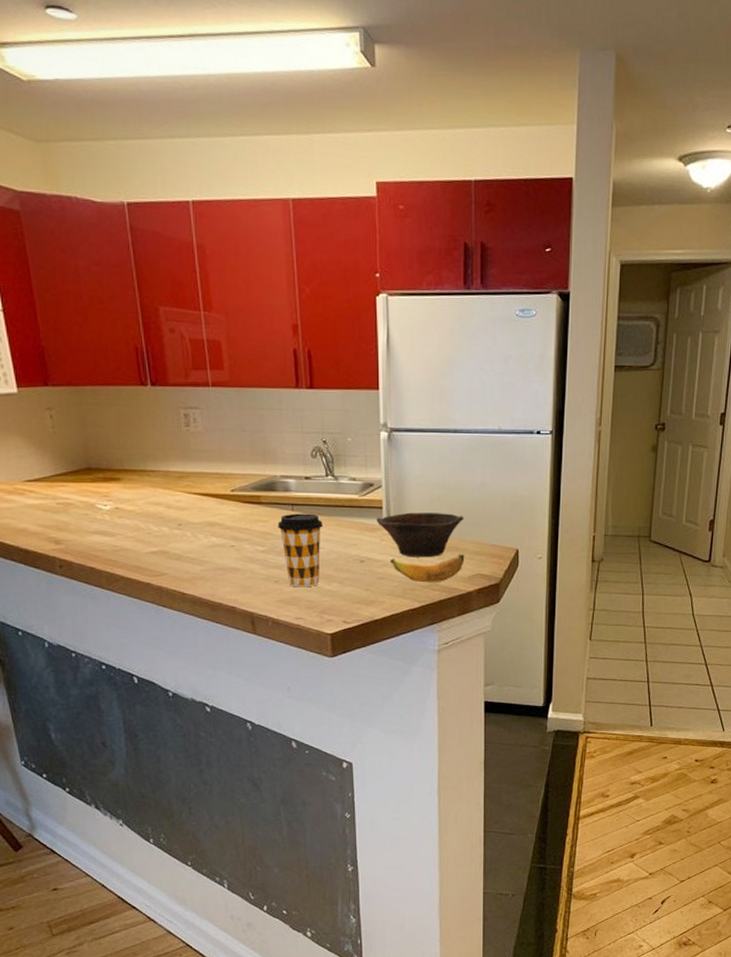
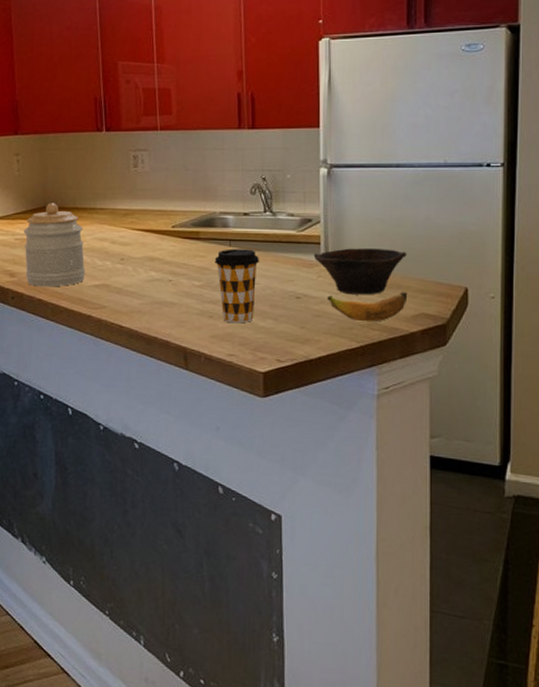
jar: none [66,464,141,555] -> present [23,203,86,287]

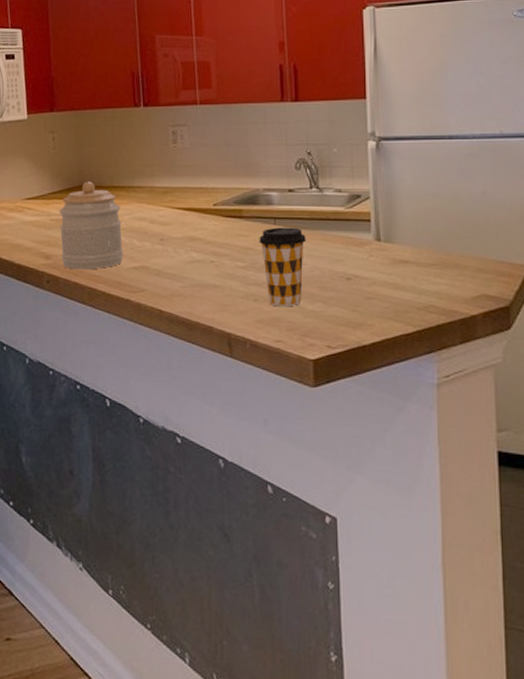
bowl: present [313,248,407,295] -> none [363,225,464,276]
banana: present [327,292,408,322] -> none [380,272,466,305]

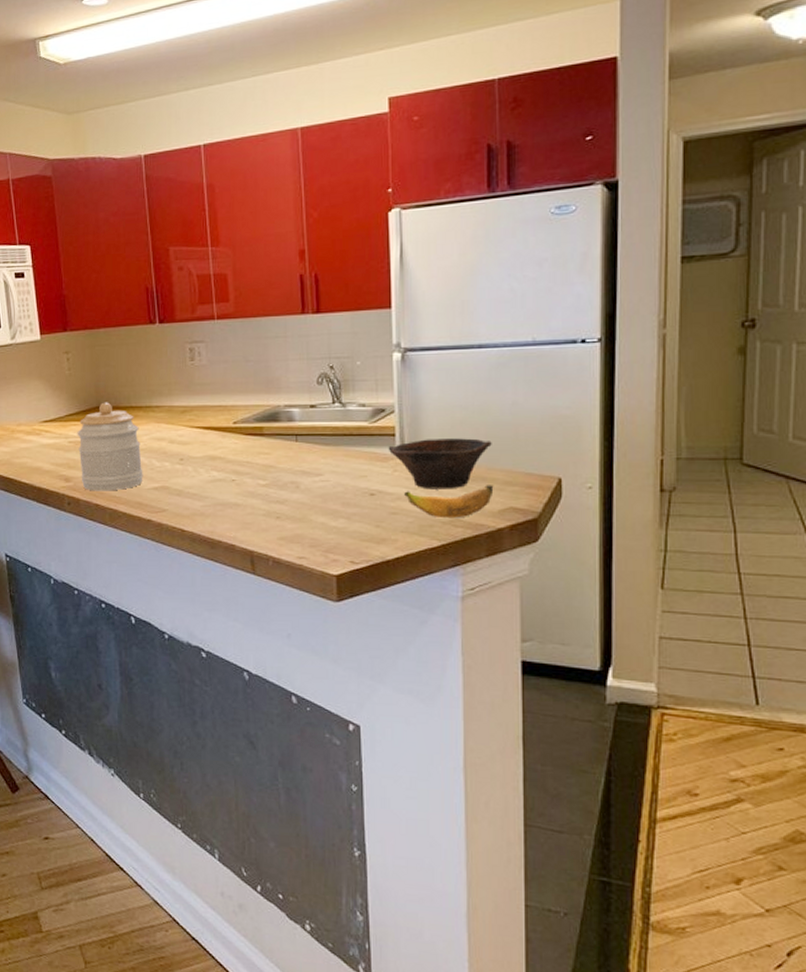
coffee cup: present [259,227,307,307] -> none [280,444,330,524]
bowl: none [363,225,464,276] -> present [388,438,492,490]
banana: none [380,272,466,305] -> present [404,485,494,519]

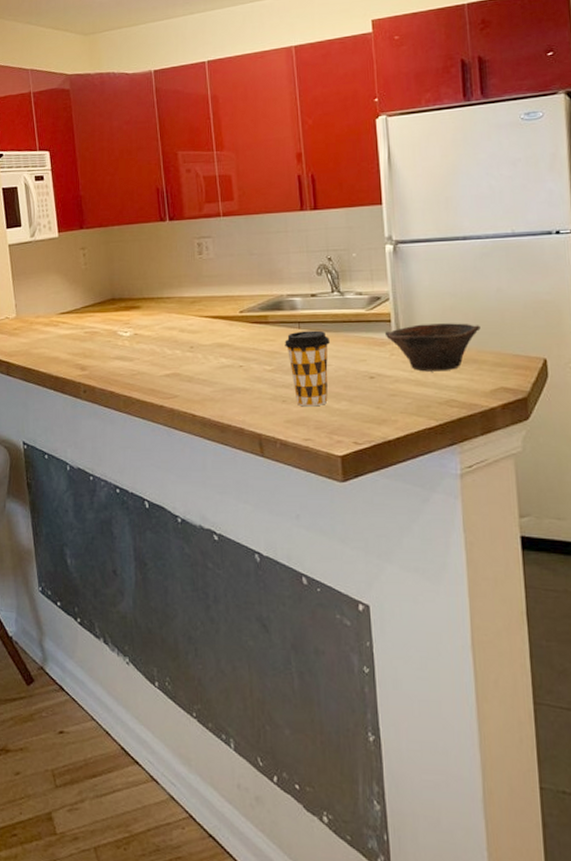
jar: present [77,402,143,491] -> none [92,294,156,379]
coffee cup: none [280,444,330,524] -> present [285,330,331,407]
banana: present [404,485,494,519] -> none [402,366,485,399]

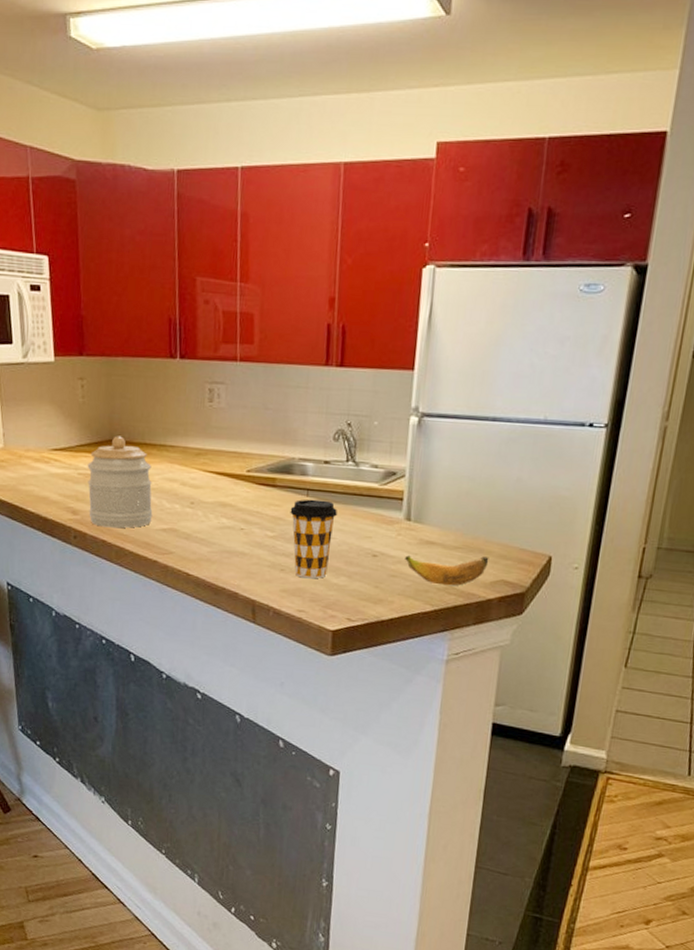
jar: none [92,294,156,379] -> present [87,435,153,528]
bowl: present [384,323,481,372] -> none [394,506,493,558]
banana: none [402,366,485,399] -> present [405,555,489,586]

